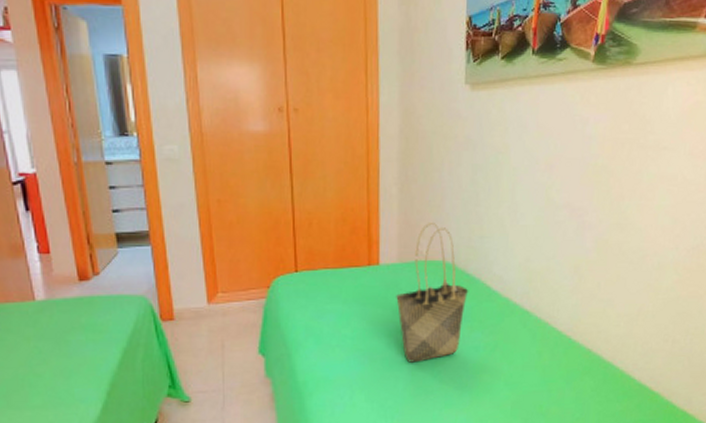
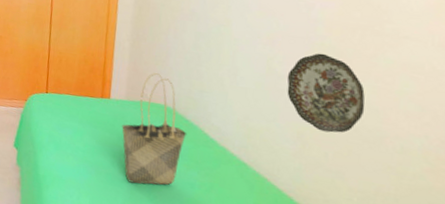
decorative plate: none [564,175,631,261] -> present [287,53,365,133]

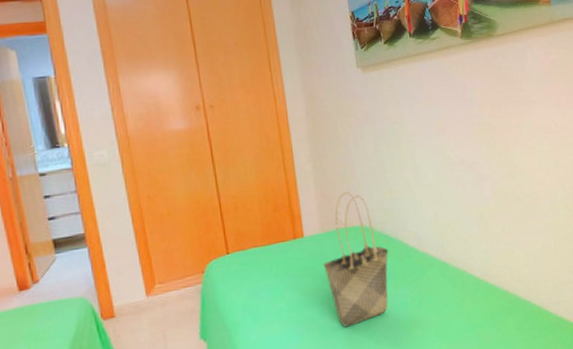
decorative plate: present [287,53,365,133] -> none [460,131,521,208]

